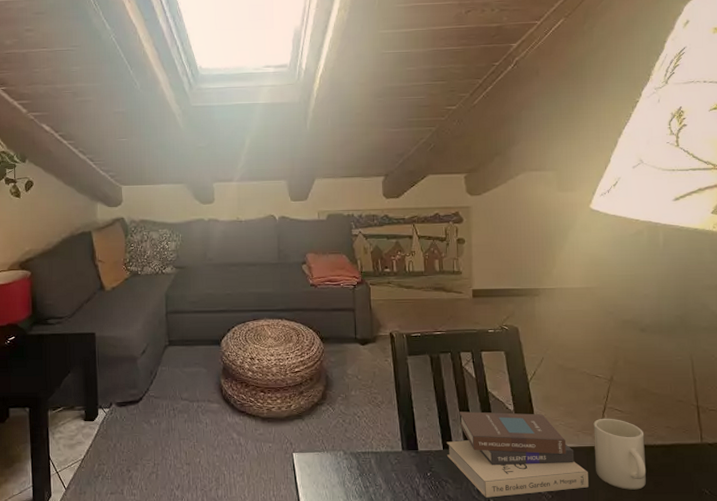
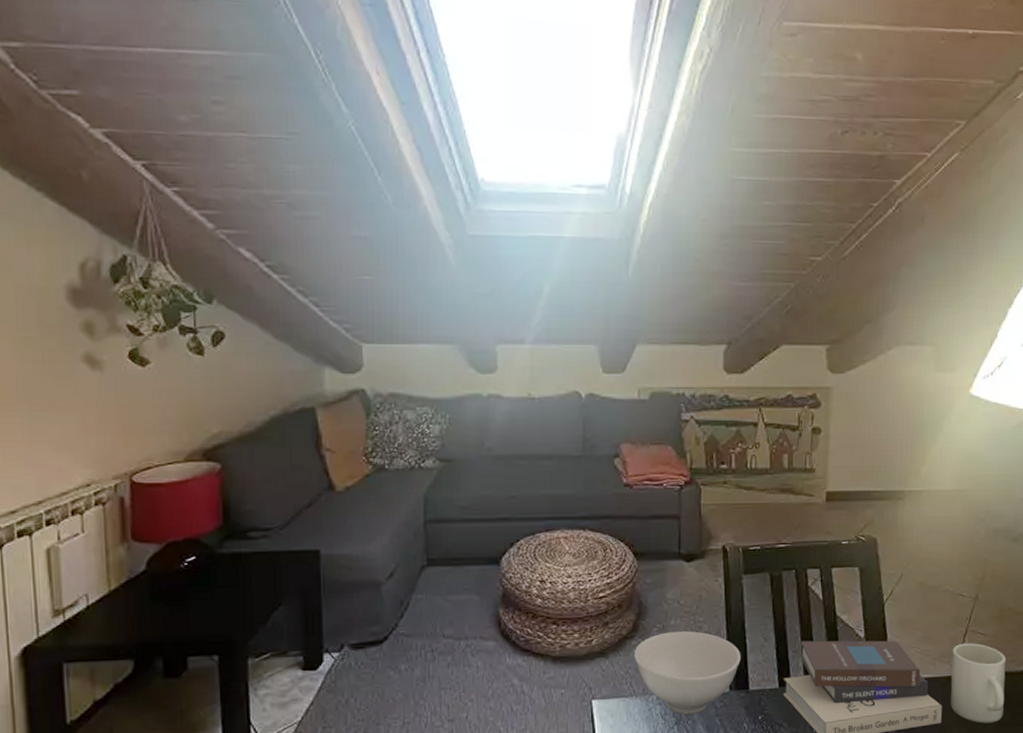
bowl: none [323,400,410,470] -> present [633,630,741,716]

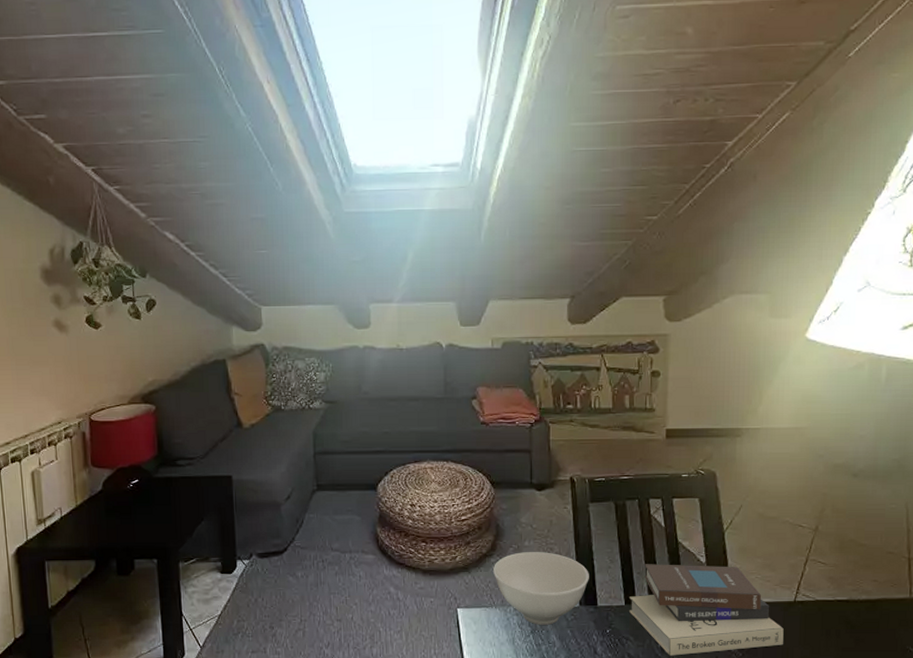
cup: present [950,643,1007,724] -> none [791,571,849,647]

